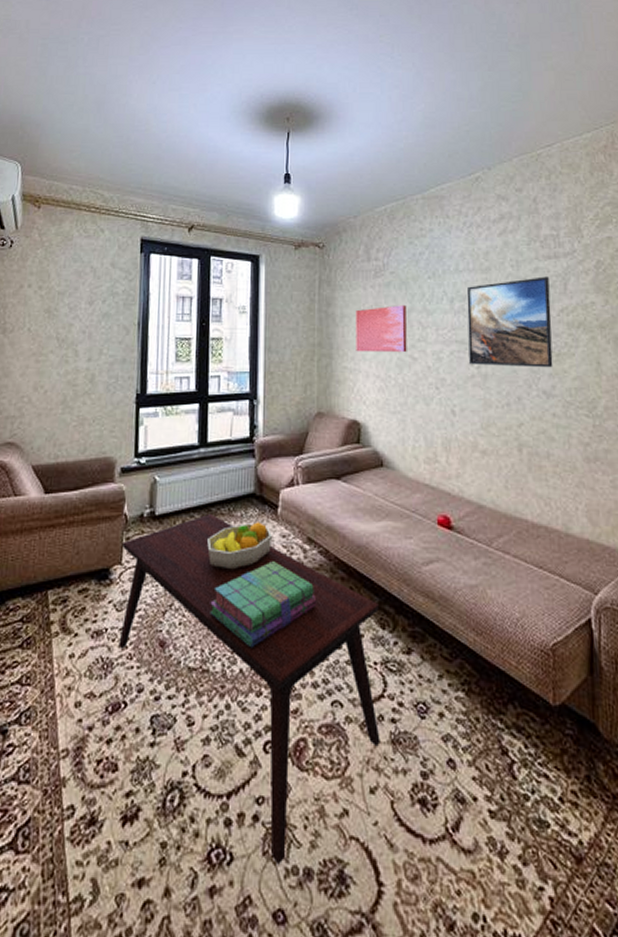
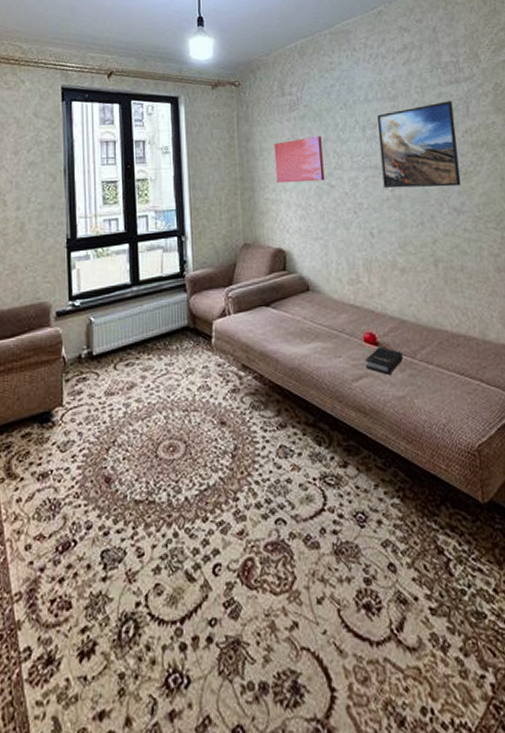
coffee table: present [118,513,380,865] -> none [61,349,324,683]
fruit bowl: present [207,522,272,570] -> none [146,353,208,402]
stack of books: present [210,561,317,648] -> none [152,390,255,476]
hardback book: none [437,531,478,561] -> present [365,347,403,375]

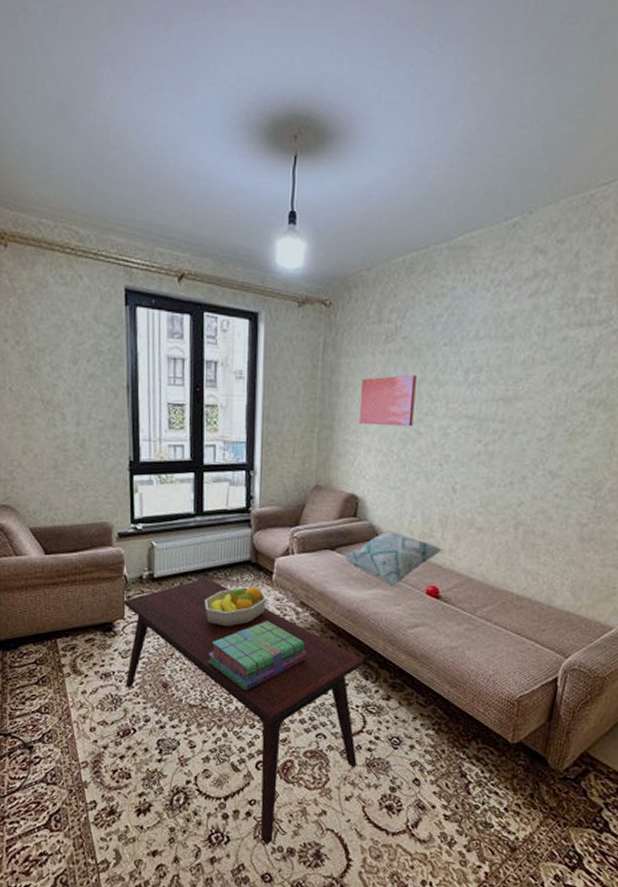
coffee table: none [61,349,324,683] -> present [123,577,365,846]
fruit bowl: none [146,353,208,402] -> present [205,586,266,627]
stack of books: none [152,390,255,476] -> present [208,621,307,691]
decorative pillow: none [280,280,373,336] -> present [345,531,443,585]
hardback book: present [365,347,403,375] -> none [423,600,462,626]
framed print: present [377,101,462,189] -> none [477,347,577,447]

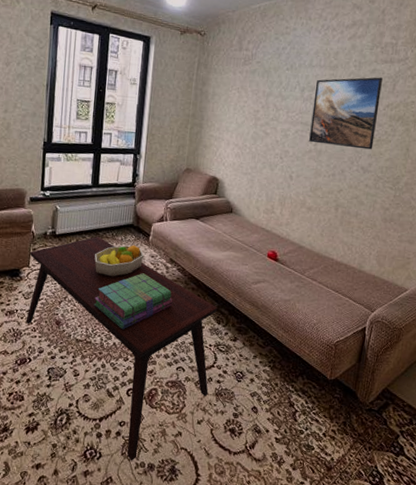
decorative pillow: present [345,531,443,585] -> none [206,206,281,249]
wall art: present [359,375,416,427] -> none [222,89,266,128]
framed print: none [477,347,577,447] -> present [309,77,383,150]

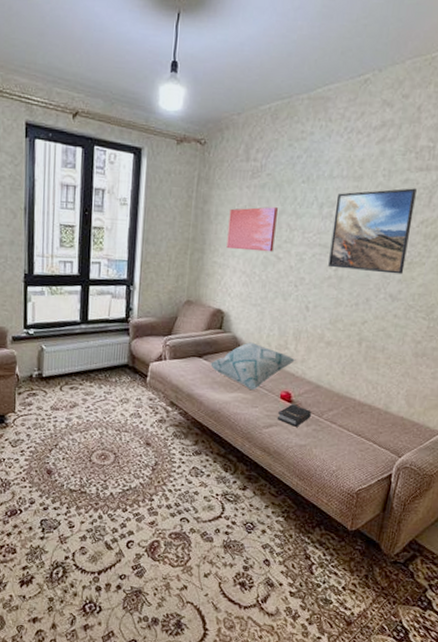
coffee table: present [26,236,218,461] -> none [14,378,225,615]
fruit bowl: present [94,245,144,277] -> none [86,387,141,422]
stack of books: present [94,273,173,330] -> none [87,418,175,479]
decorative pillow: none [206,206,281,249] -> present [210,342,296,390]
wall art: none [222,89,266,128] -> present [226,207,278,252]
hardback book: none [264,262,295,283] -> present [277,404,311,427]

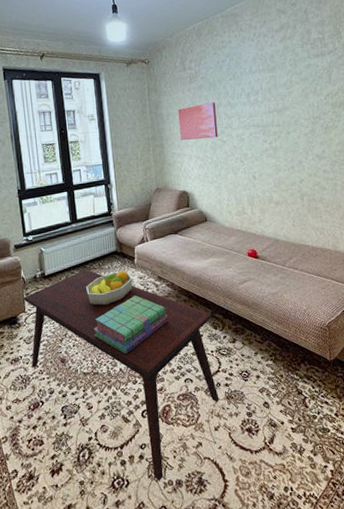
coffee table: none [14,378,225,615] -> present [23,269,219,482]
fruit bowl: none [86,387,141,422] -> present [86,270,133,306]
stack of books: none [87,418,175,479] -> present [93,295,169,354]
decorative pillow: present [210,342,296,390] -> none [185,213,254,253]
hardback book: present [277,404,311,427] -> none [248,259,276,278]
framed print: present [328,188,417,275] -> none [259,70,323,142]

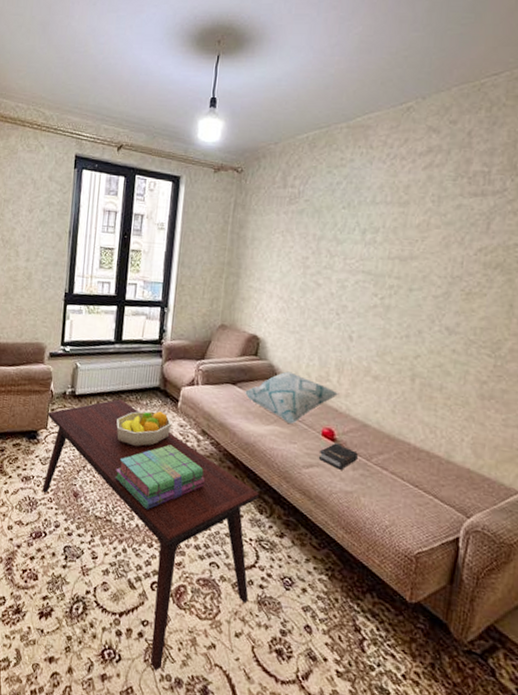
wall art: present [178,102,218,141] -> none [263,232,317,278]
decorative pillow: none [185,213,254,253] -> present [245,371,339,424]
hardback book: none [248,259,276,278] -> present [318,443,358,470]

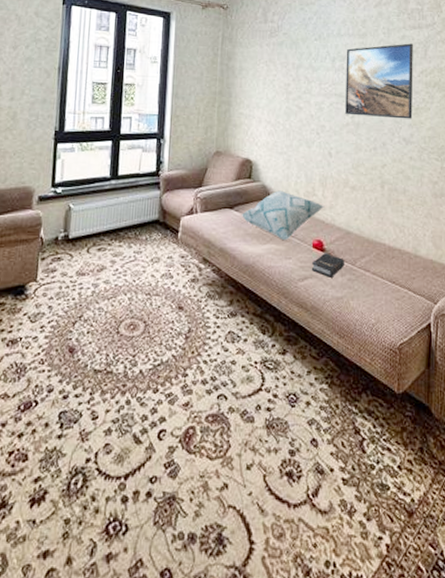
coffee table: present [42,398,260,672] -> none [31,237,262,533]
stack of books: present [115,445,206,510] -> none [115,278,209,352]
fruit bowl: present [116,411,171,447] -> none [115,245,172,286]
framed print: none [373,214,471,306] -> present [345,43,413,119]

